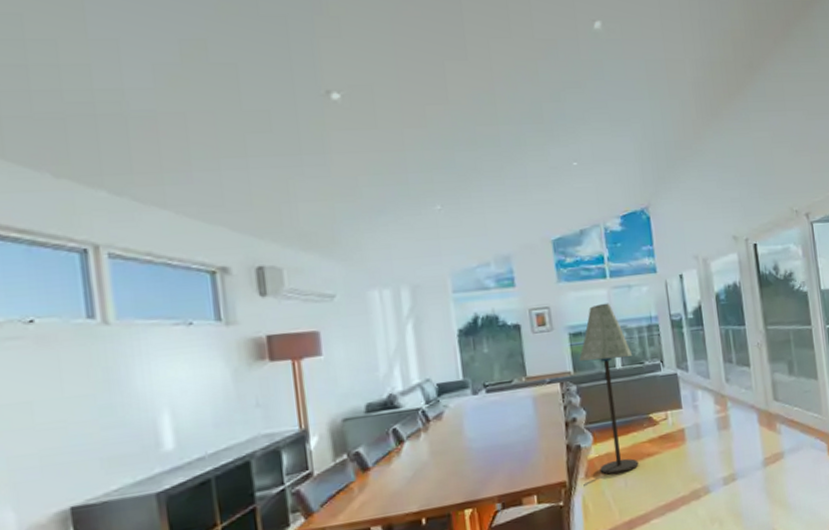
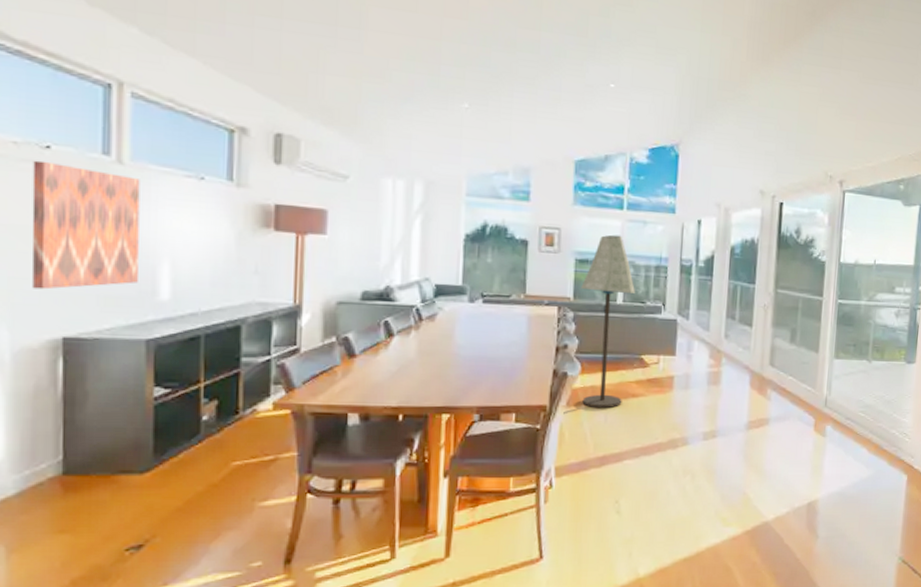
wall art: none [17,335,140,465] -> present [31,160,140,290]

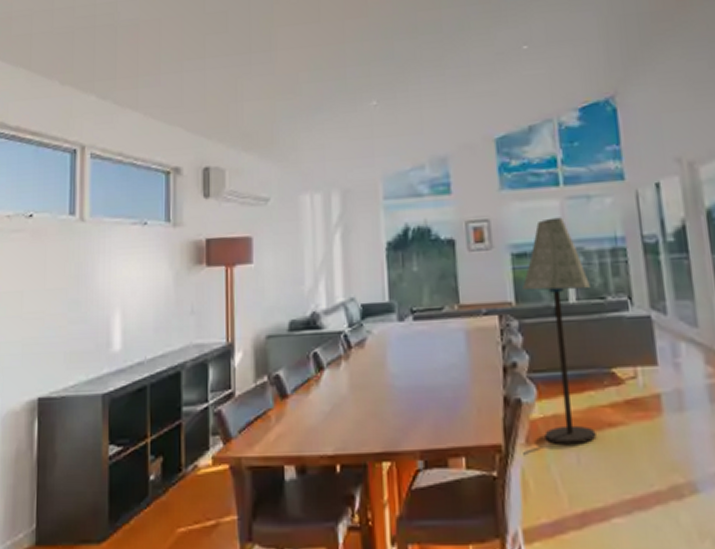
wall art: present [31,160,140,290] -> none [17,229,97,352]

